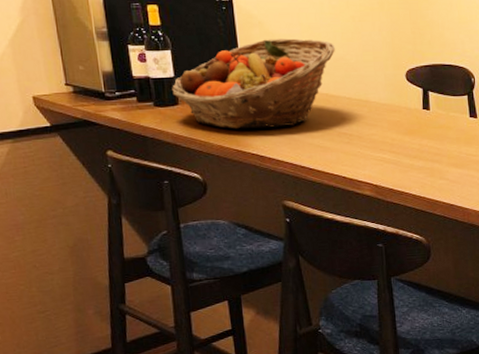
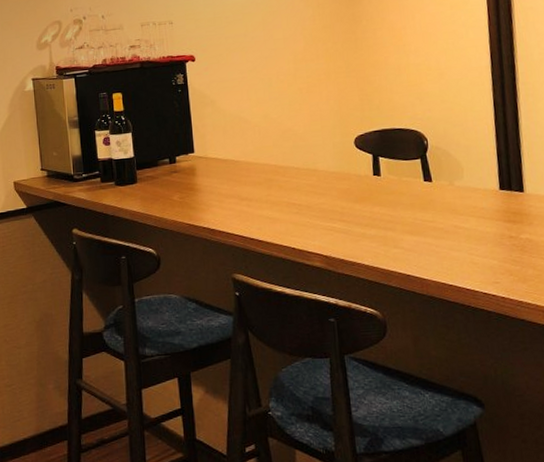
fruit basket: present [172,38,335,129] -> none [131,113,283,204]

